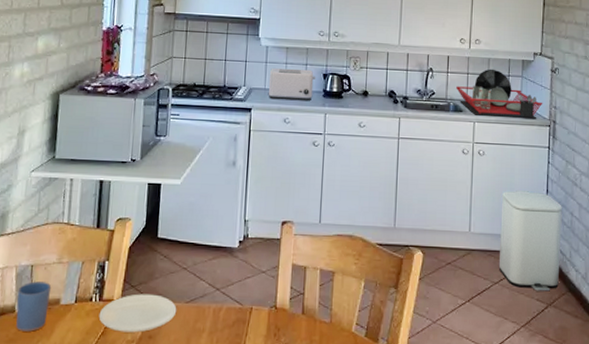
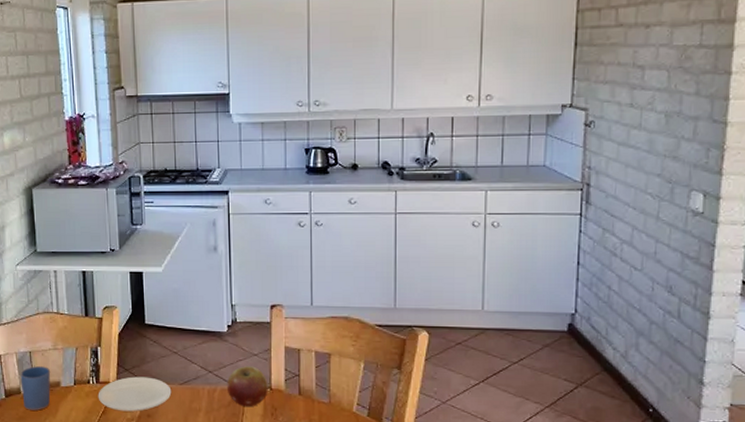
fruit: none [232,283,273,326] -> present [226,366,268,406]
toaster: present [268,67,316,101] -> none [244,145,297,180]
dish rack: present [456,69,542,120] -> none [463,128,572,184]
pedal bin: present [498,190,562,292] -> none [518,264,597,371]

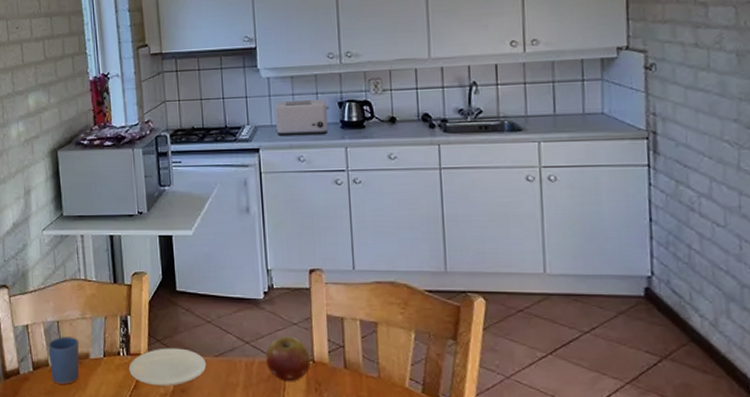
toaster: none [244,145,297,180] -> present [274,99,330,137]

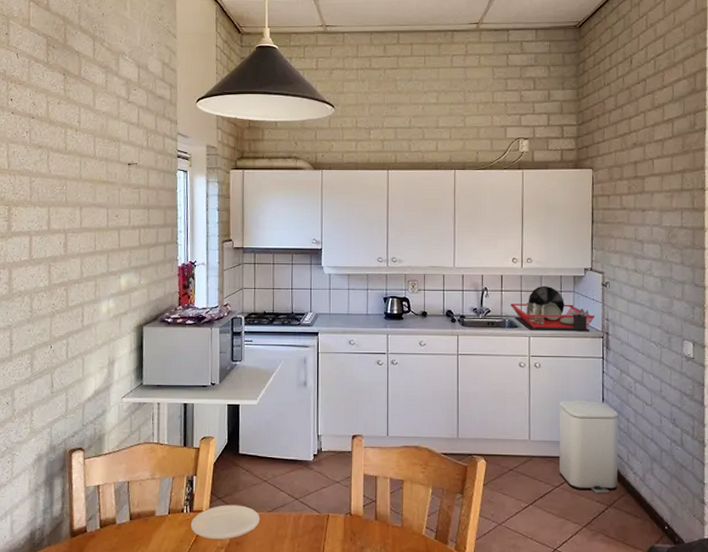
mug: present [48,337,80,384] -> none [116,496,147,541]
fruit: present [265,336,311,381] -> none [311,493,348,532]
toaster: present [274,99,330,137] -> none [333,293,377,324]
dish rack: none [510,74,634,135] -> present [511,285,595,332]
pedal bin: none [586,221,677,342] -> present [558,400,619,493]

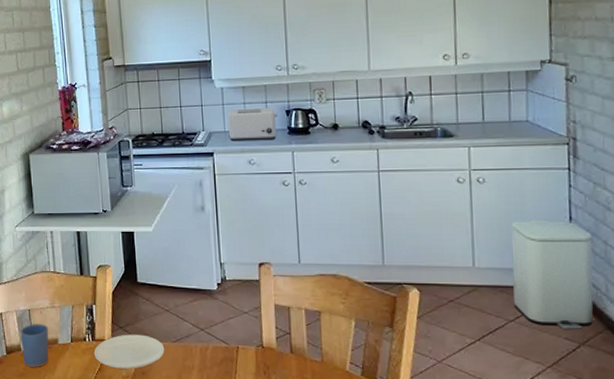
mug: none [116,496,147,541] -> present [20,324,49,367]
toaster: none [333,293,377,324] -> present [227,107,279,142]
dish rack: present [511,285,595,332] -> none [443,85,556,141]

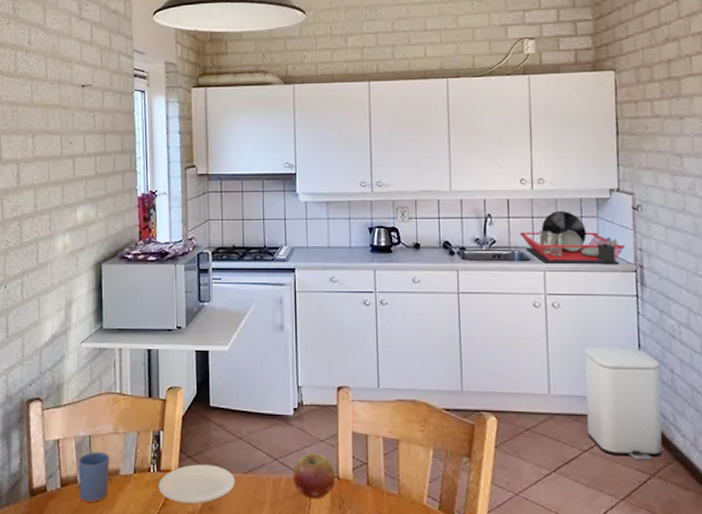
fruit: none [218,324,260,365] -> present [292,453,335,498]
toaster: present [227,107,279,142] -> none [310,224,362,258]
dish rack: none [443,85,556,141] -> present [520,210,625,265]

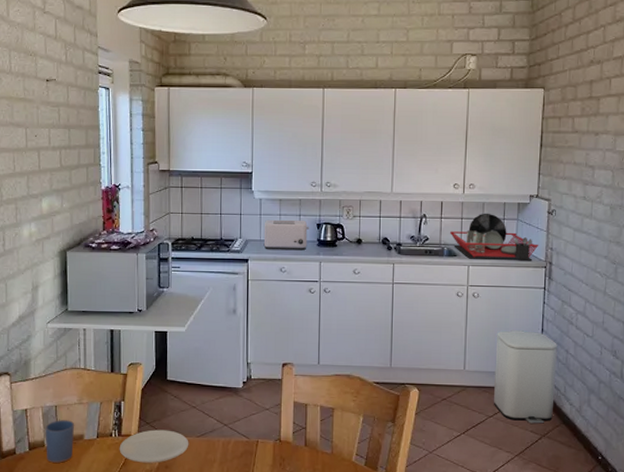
fruit: present [292,453,335,498] -> none [240,419,278,457]
toaster: none [310,224,362,258] -> present [263,219,310,251]

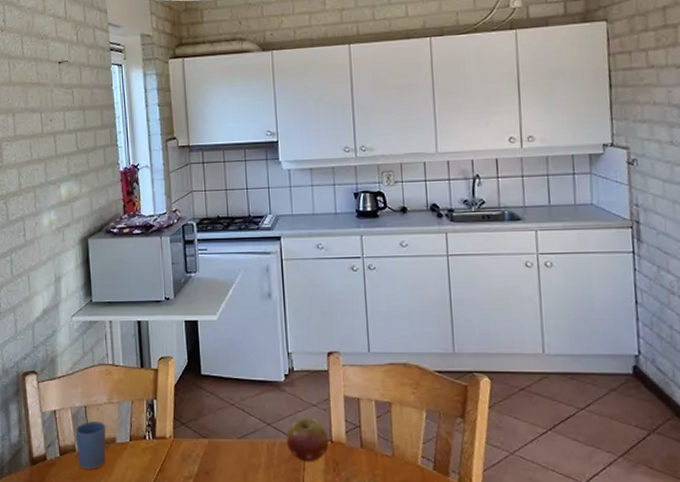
plate: present [119,429,189,463] -> none [154,431,230,469]
fruit: none [240,419,278,457] -> present [286,417,329,461]
toaster: present [263,219,310,251] -> none [295,190,347,225]
dish rack: present [450,213,538,261] -> none [510,168,620,224]
pedal bin: present [493,330,557,424] -> none [579,304,662,417]

